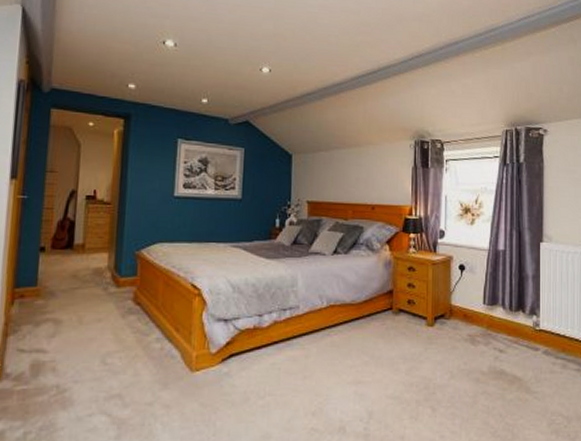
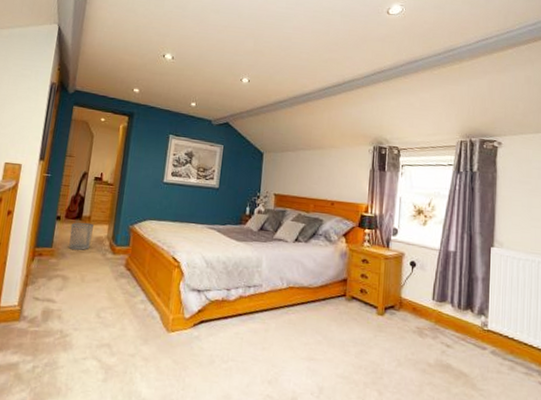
waste bin: none [59,252,89,286] -> present [69,222,94,250]

